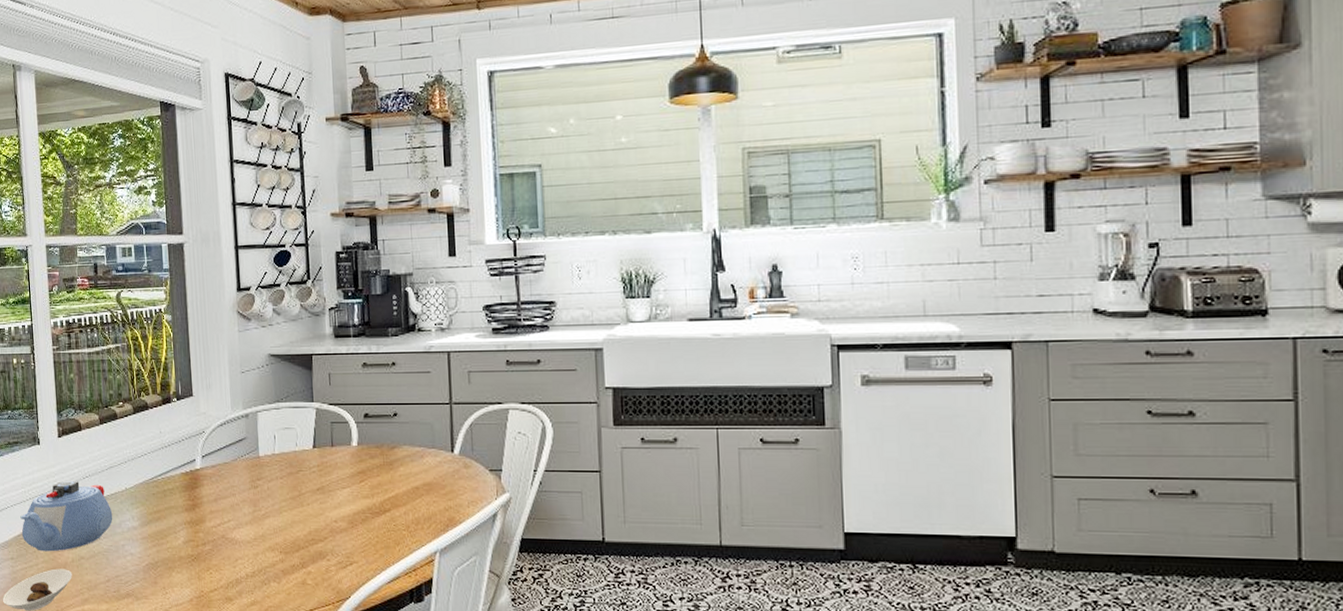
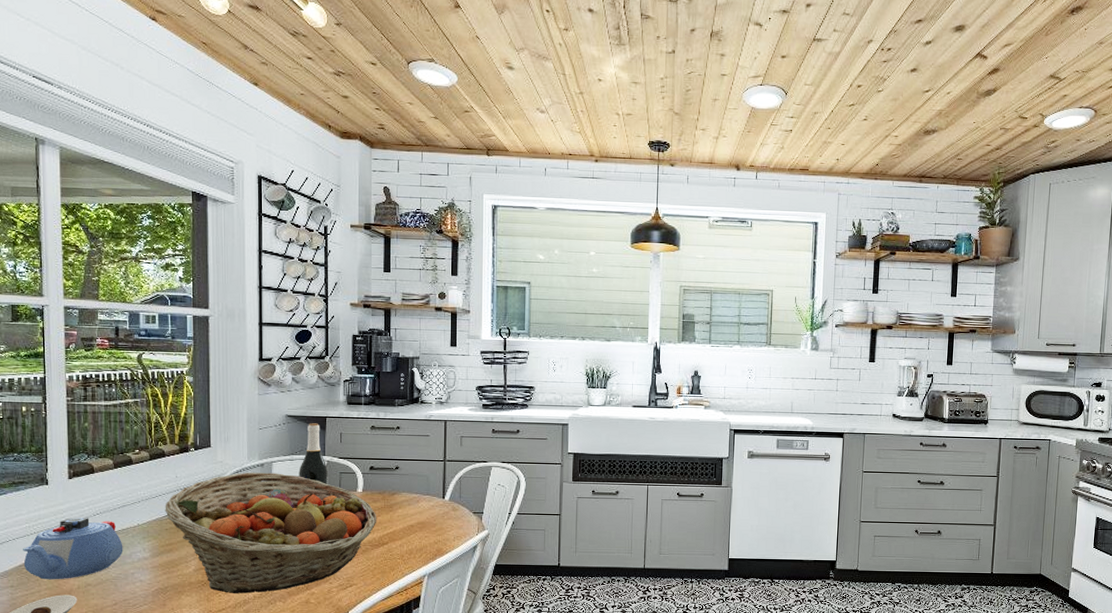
fruit basket: none [150,425,377,571] -> present [165,472,377,593]
wine bottle: none [286,362,319,439] -> present [299,423,329,485]

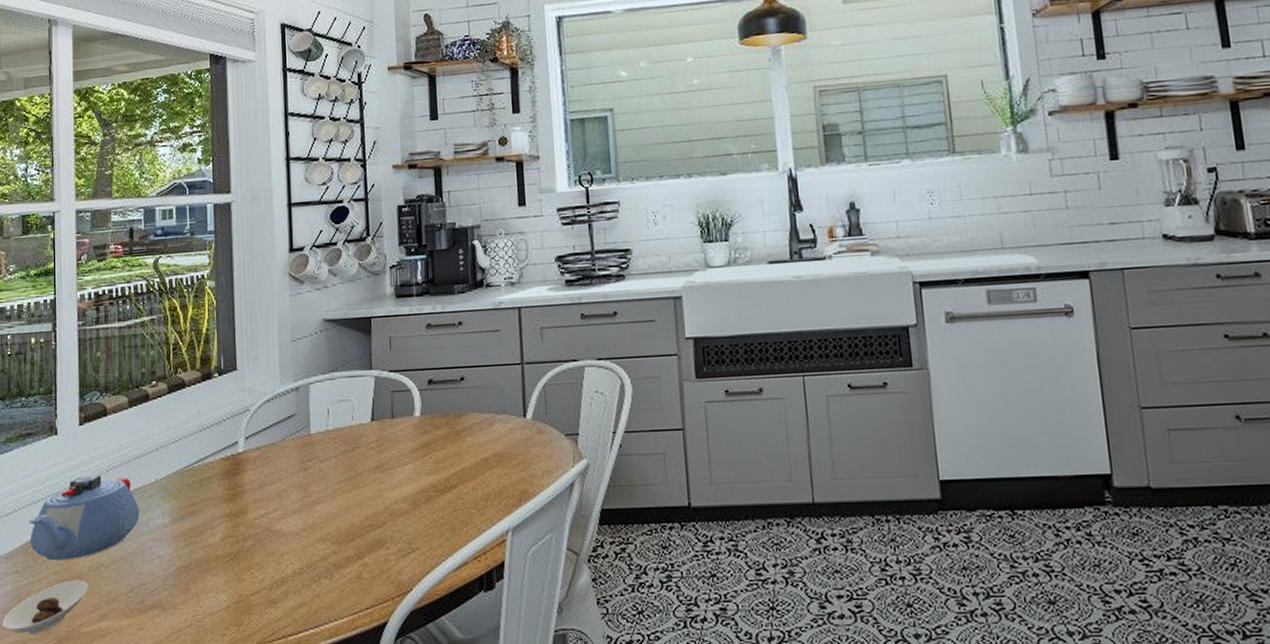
fruit basket: present [165,472,377,593] -> none [186,398,442,569]
wine bottle: present [299,423,329,485] -> none [341,326,378,410]

